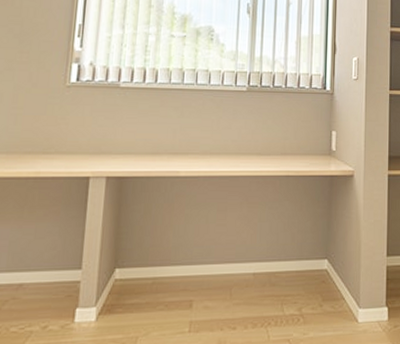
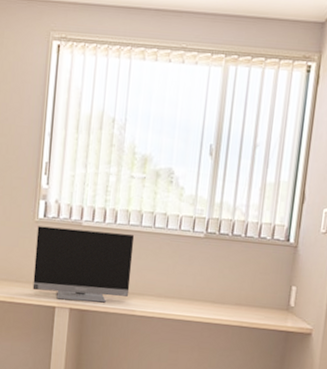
monitor: none [62,90,177,168] -> present [32,226,135,303]

